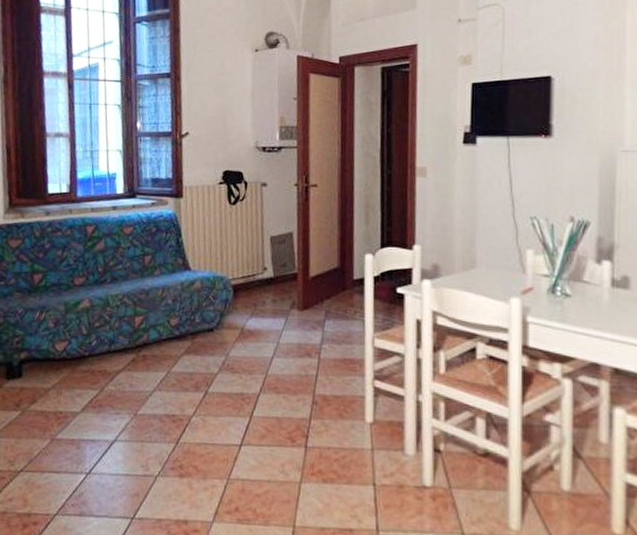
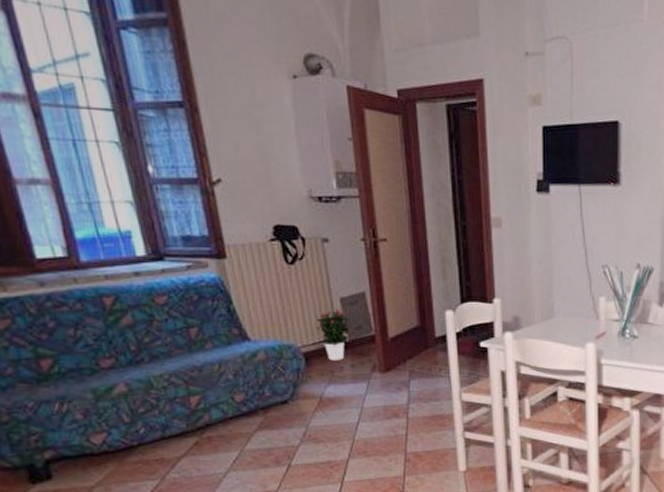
potted flower: none [247,246,276,295] -> present [316,308,350,361]

